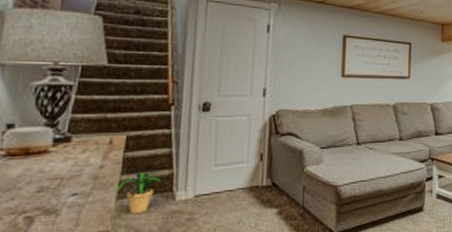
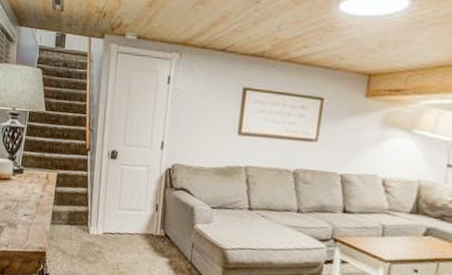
potted plant: present [116,172,165,214] -> none [51,205,83,239]

